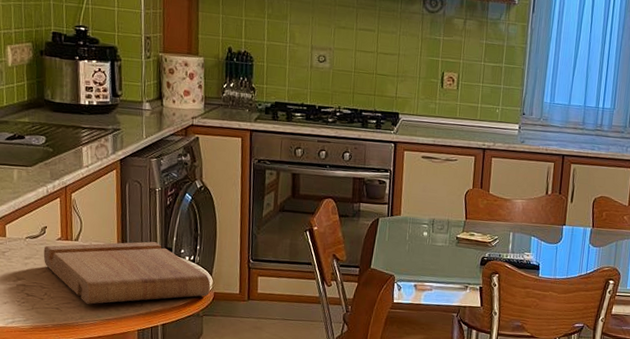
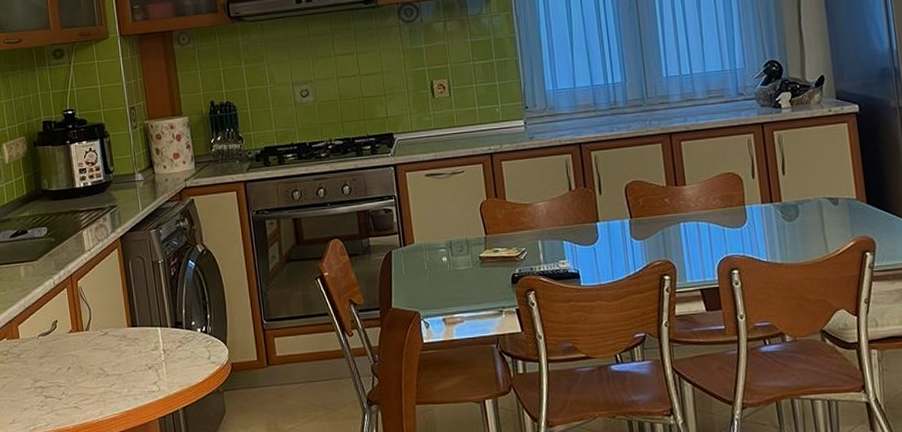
cutting board: present [43,241,211,304] -> none [56,318,227,397]

